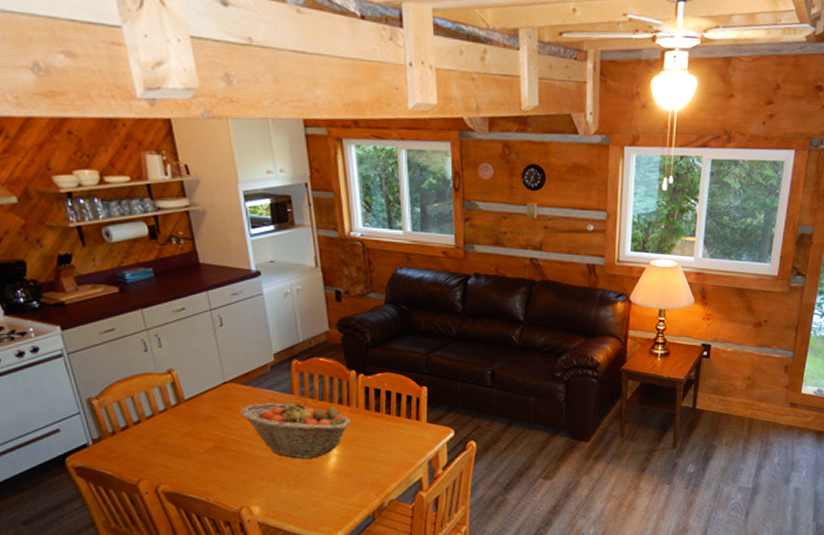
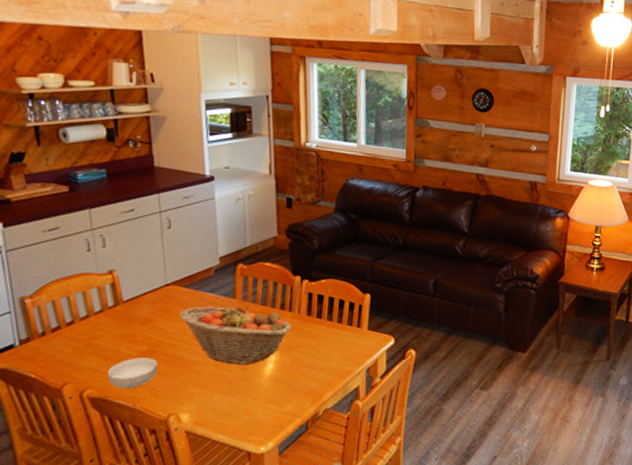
cereal bowl: none [178,454,226,484] -> present [107,358,158,389]

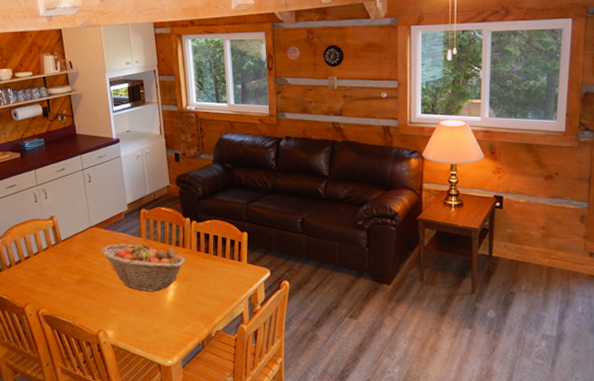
cereal bowl: present [107,358,158,389] -> none [54,285,89,309]

